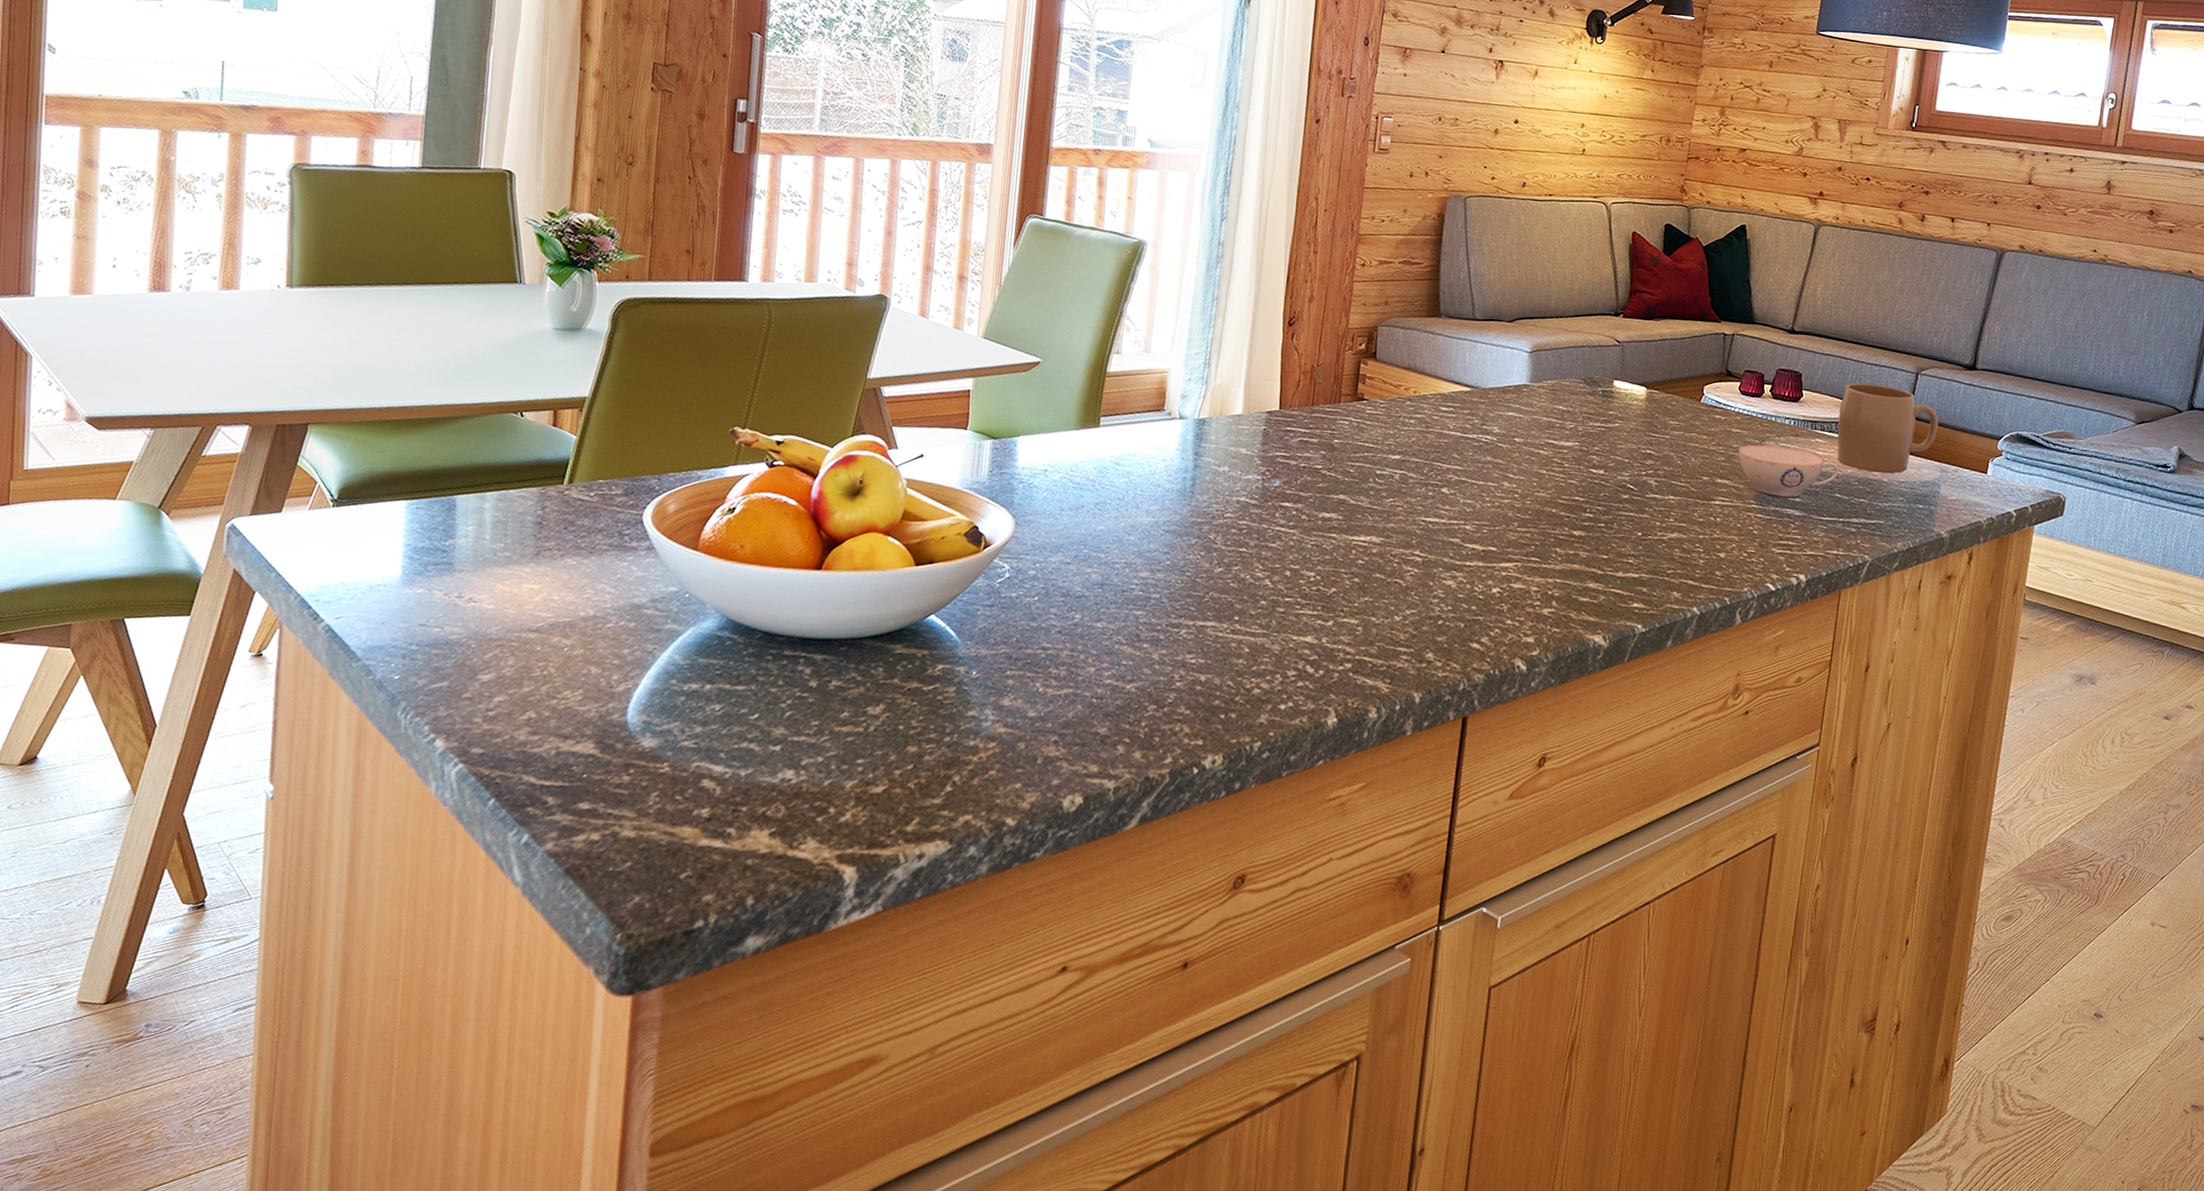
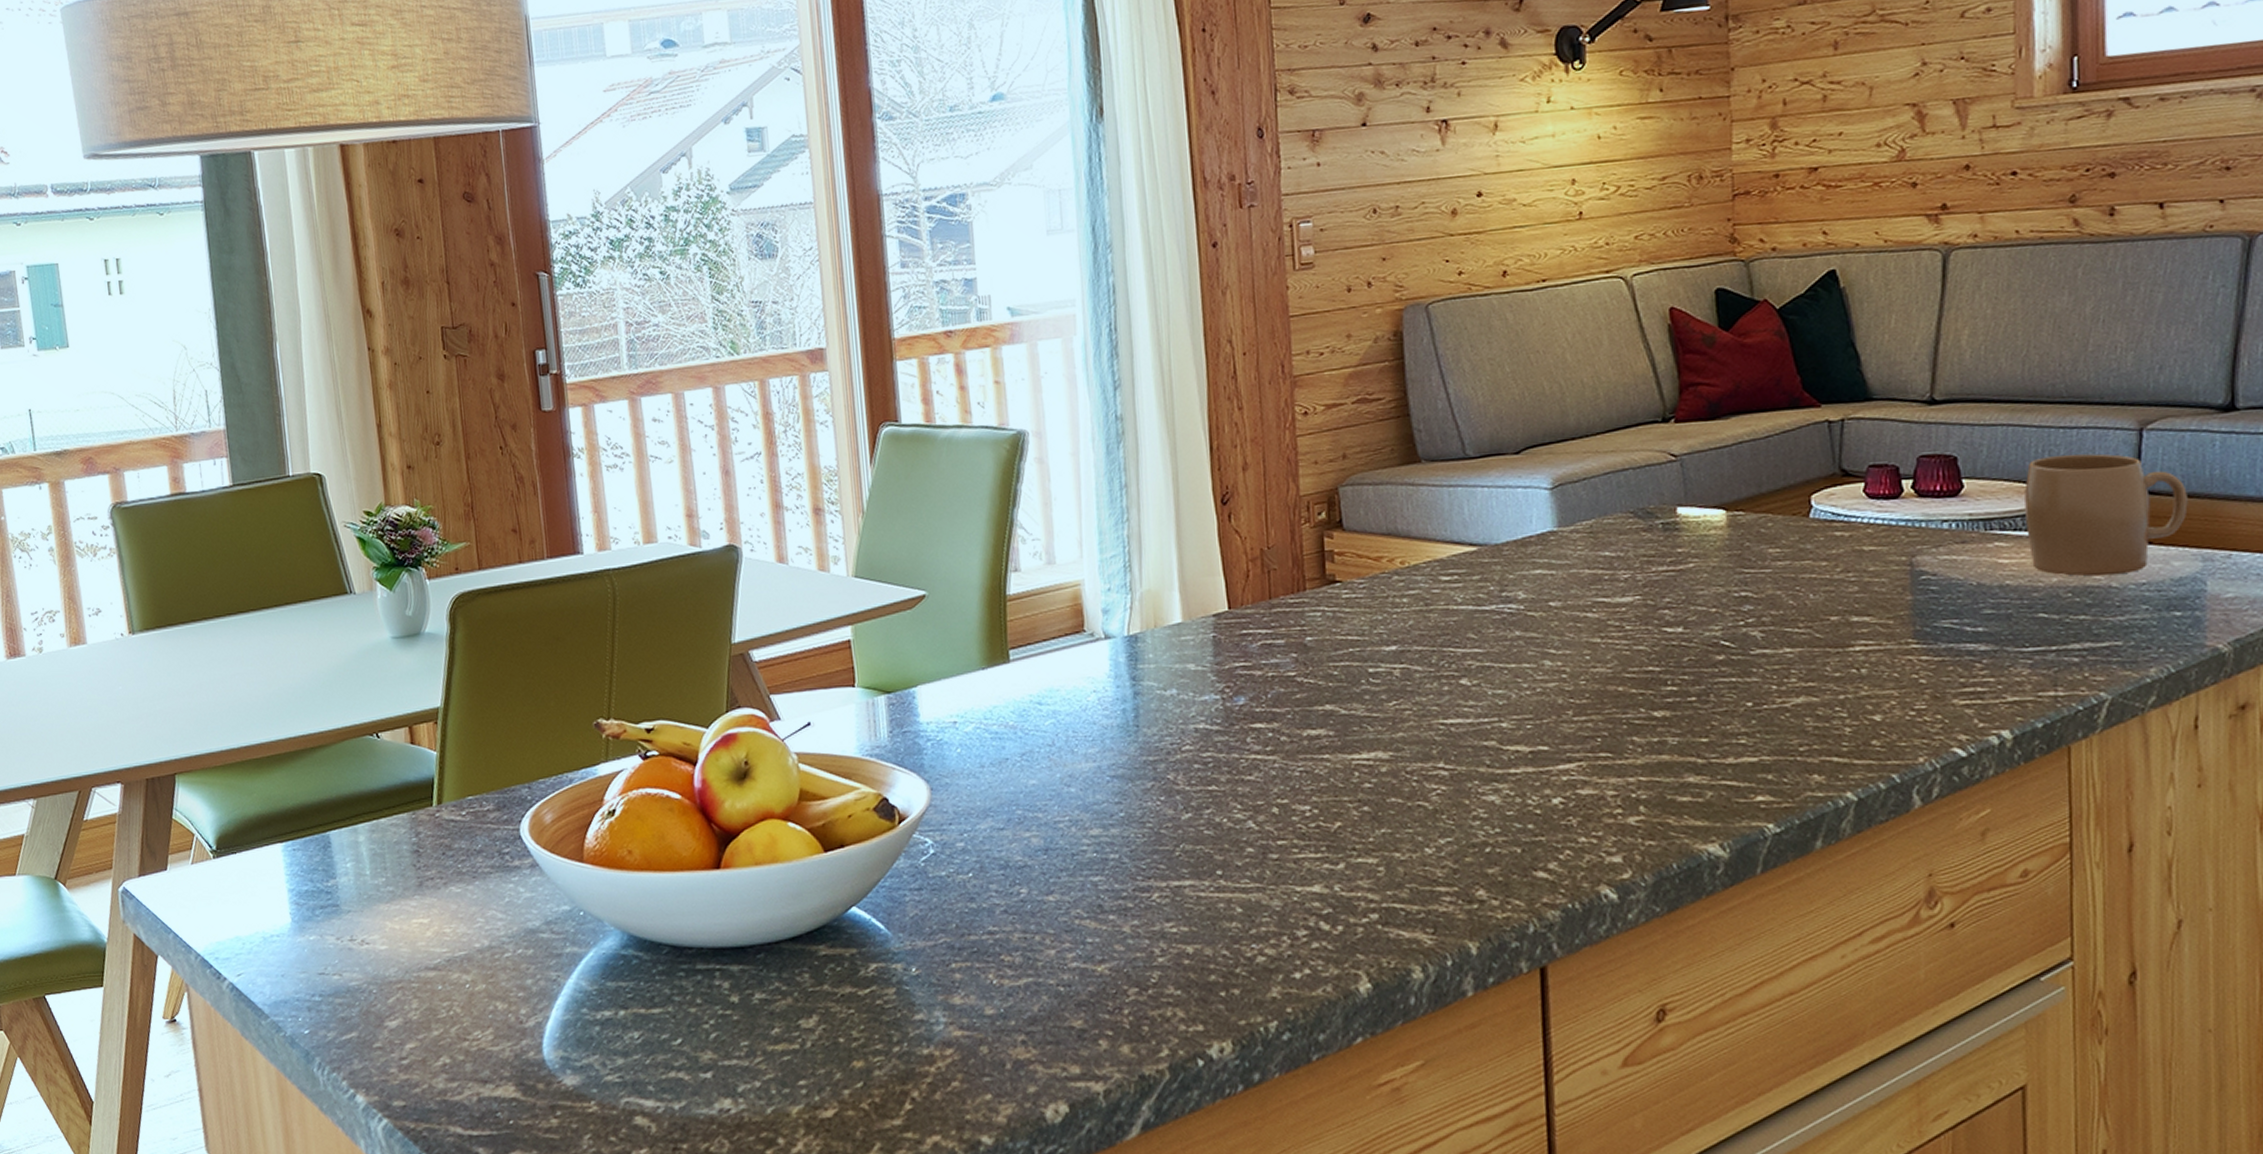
teacup: present [1738,445,1839,499] -> none [1878,560,2038,632]

